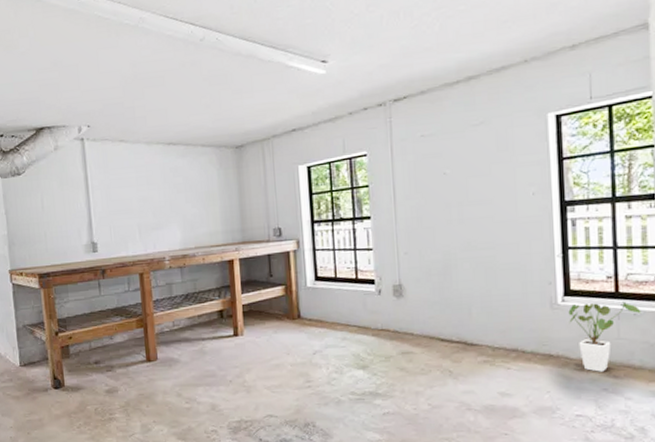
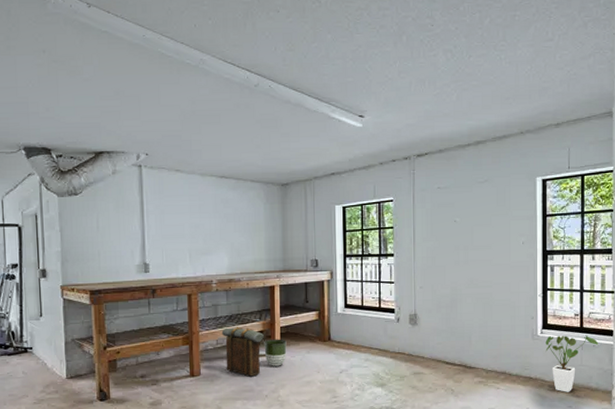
backpack: none [177,306,224,361] -> present [221,327,264,377]
planter: none [225,318,251,349] -> present [264,339,287,366]

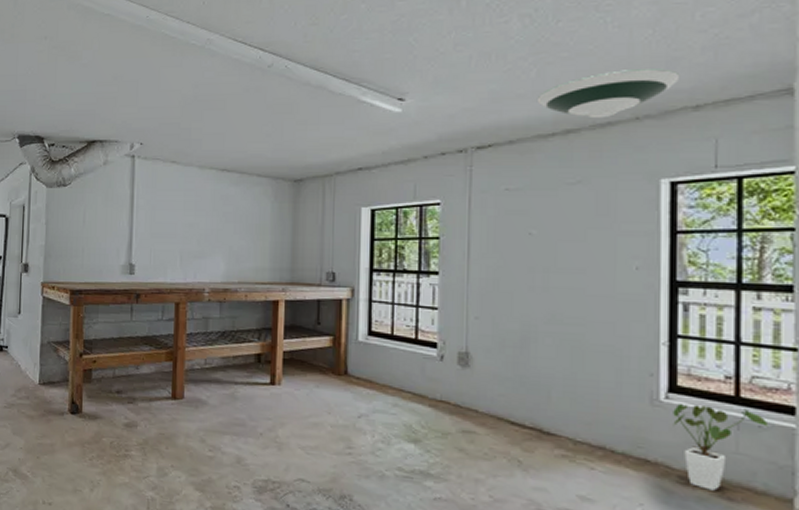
backpack: present [221,327,264,377] -> none [211,345,262,408]
planter: present [264,339,287,366] -> none [261,365,290,399]
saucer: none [457,95,548,133] -> present [536,68,680,119]

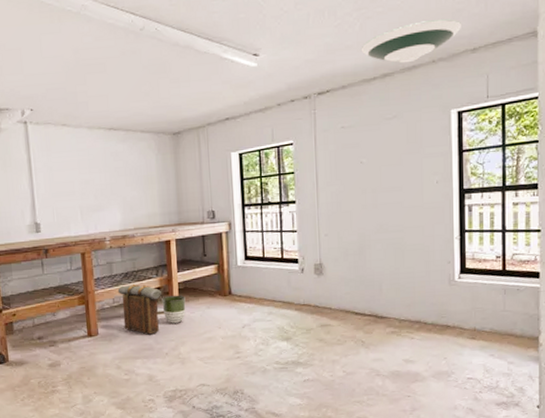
backpack: none [211,345,262,408] -> present [117,284,161,335]
planter: none [261,365,290,399] -> present [162,295,186,323]
house plant: present [673,404,769,491] -> none [464,278,523,340]

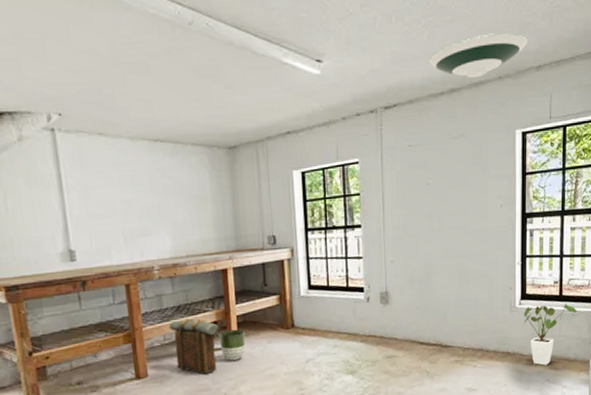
house plant: none [464,278,523,340] -> present [524,303,578,366]

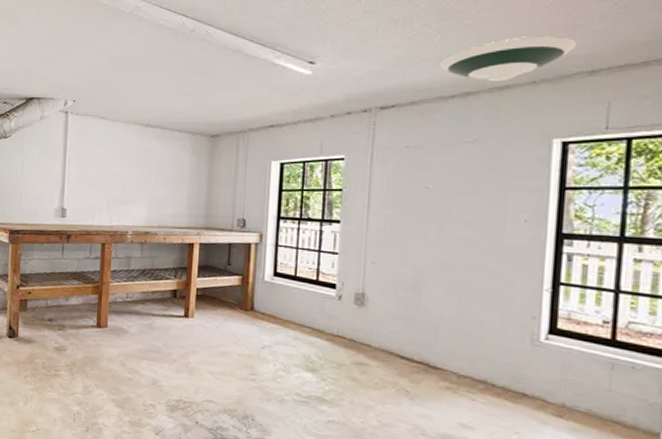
backpack: present [168,319,218,375] -> none [132,281,177,337]
planter: present [219,329,246,361] -> none [176,299,202,330]
house plant: present [524,303,578,366] -> none [551,345,642,423]

